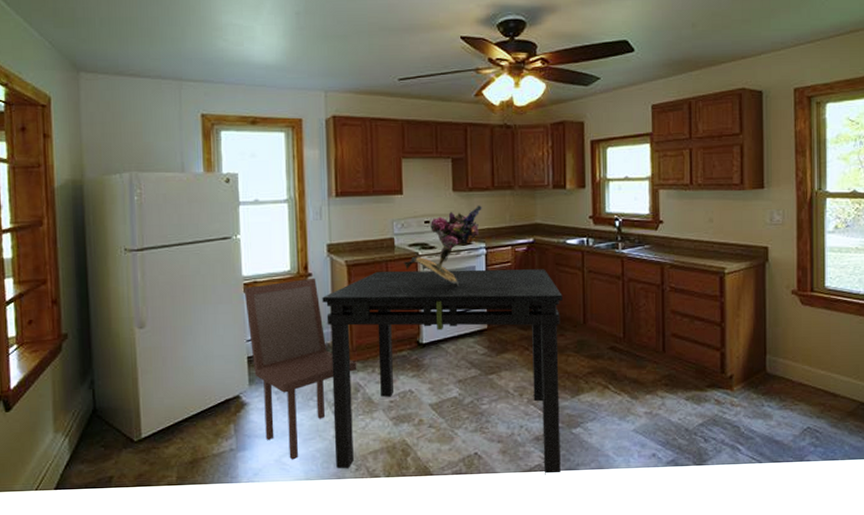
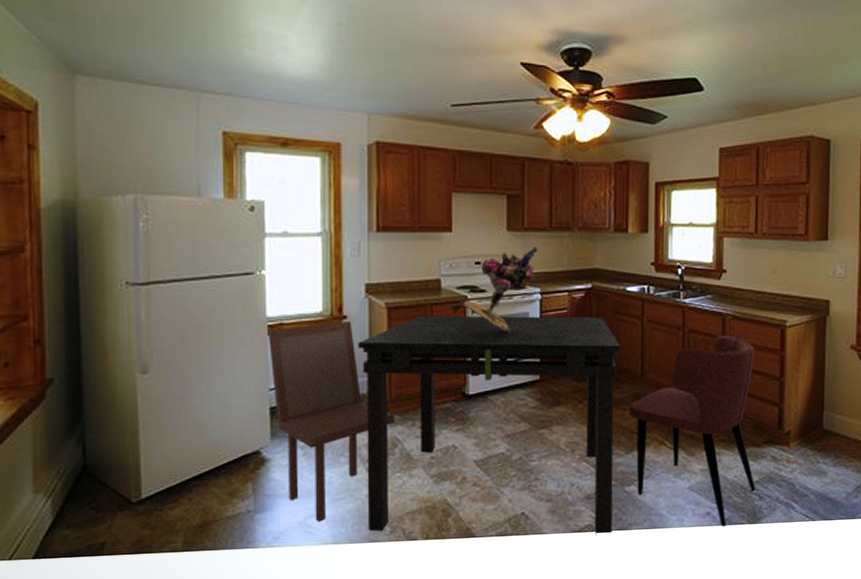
dining chair: none [572,283,701,468] -> present [628,335,756,527]

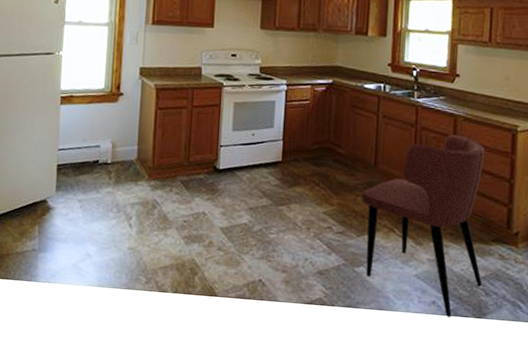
dining chair: present [268,320,395,522] -> none [60,97,157,266]
dining table: present [358,315,620,536] -> none [128,96,356,310]
bouquet: present [451,247,538,334] -> none [208,44,286,118]

